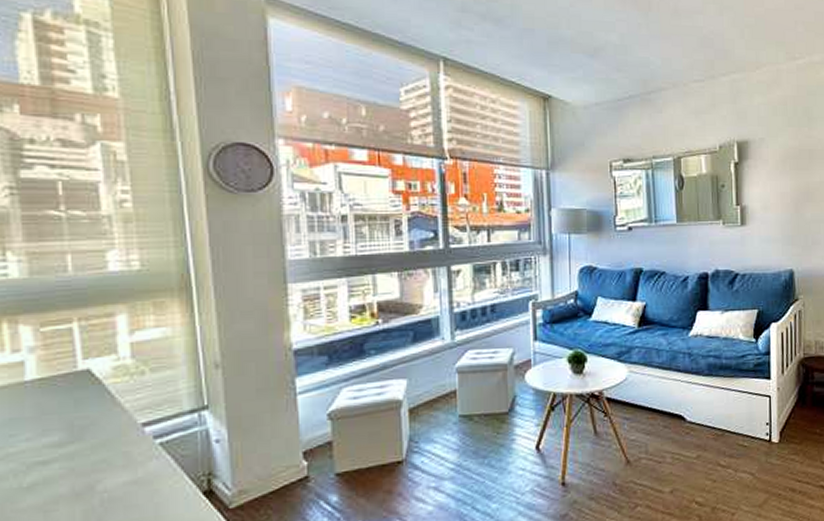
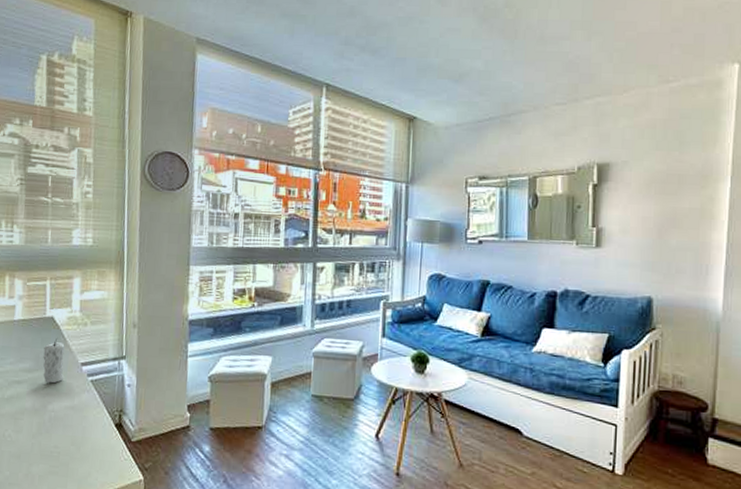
candle: none [80,397,118,457] -> present [43,338,65,384]

